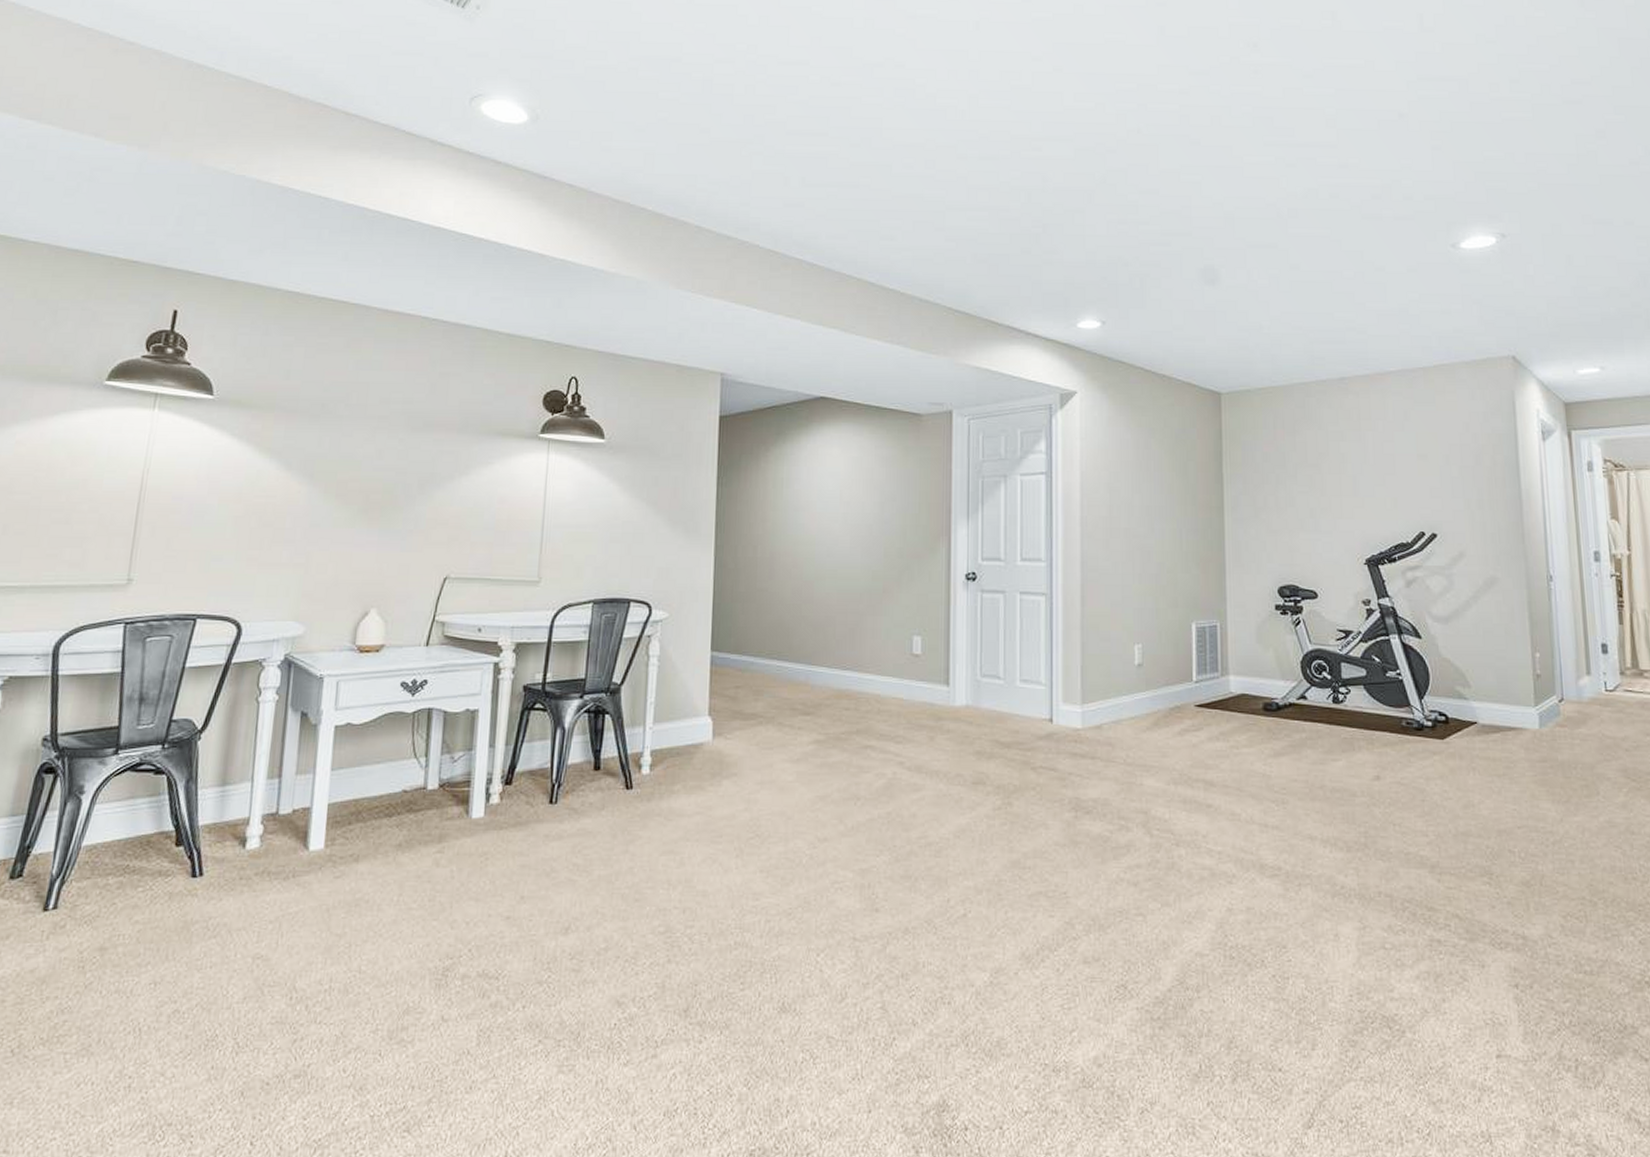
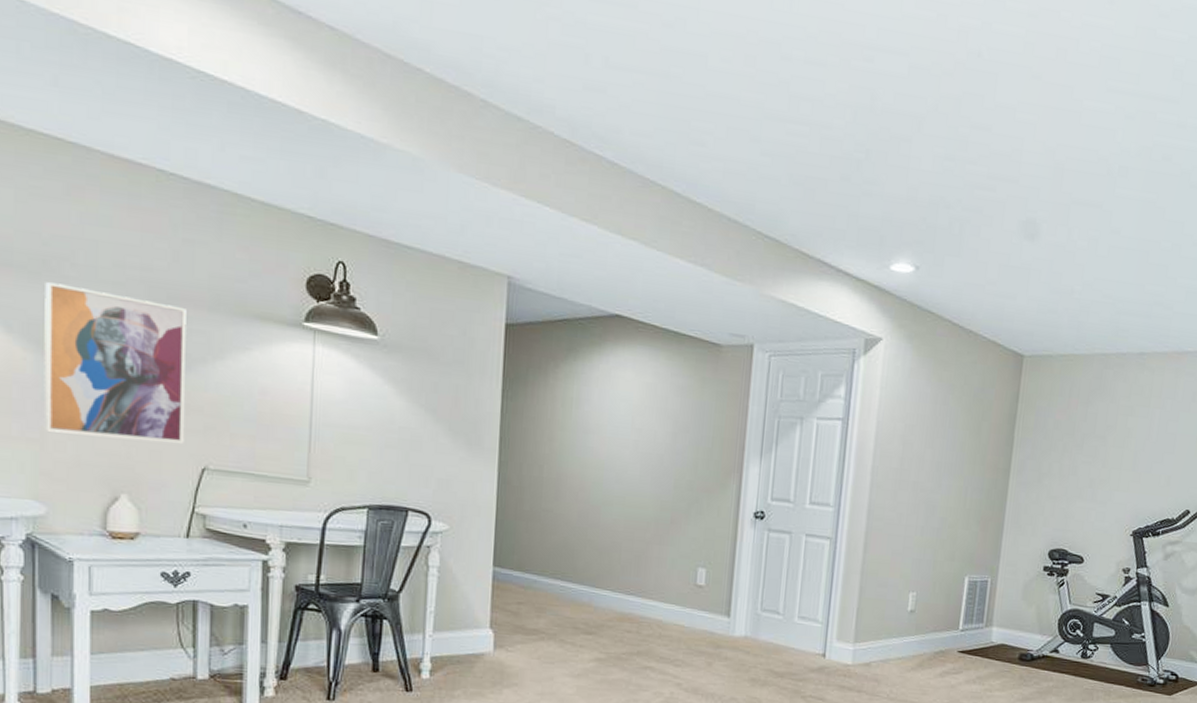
wall art: none [310,423,439,557] -> present [44,282,187,443]

